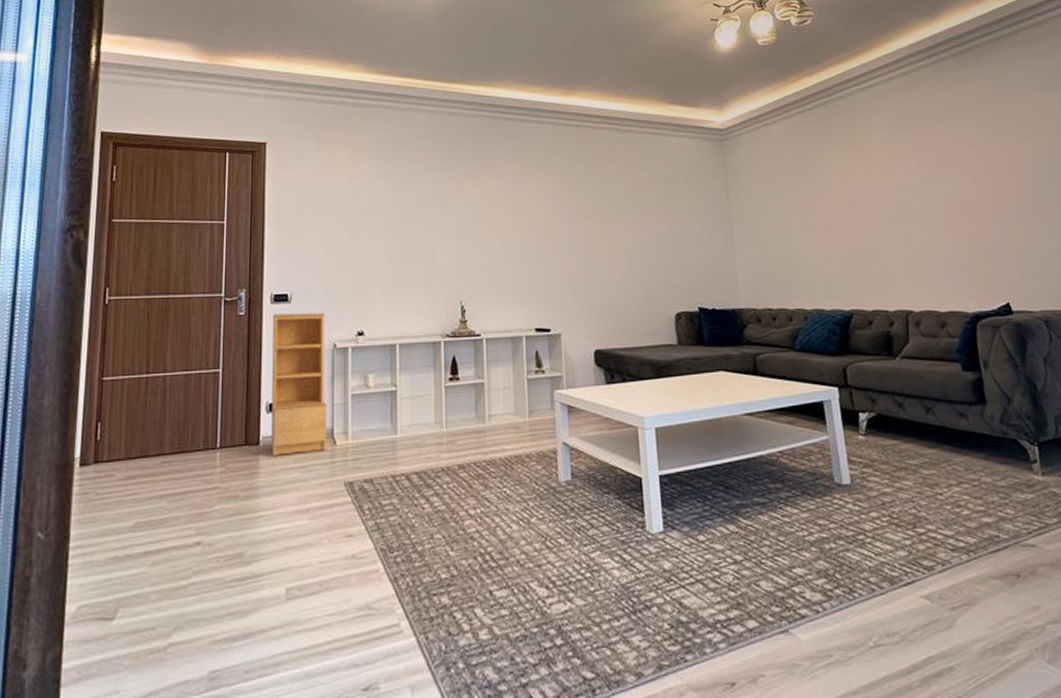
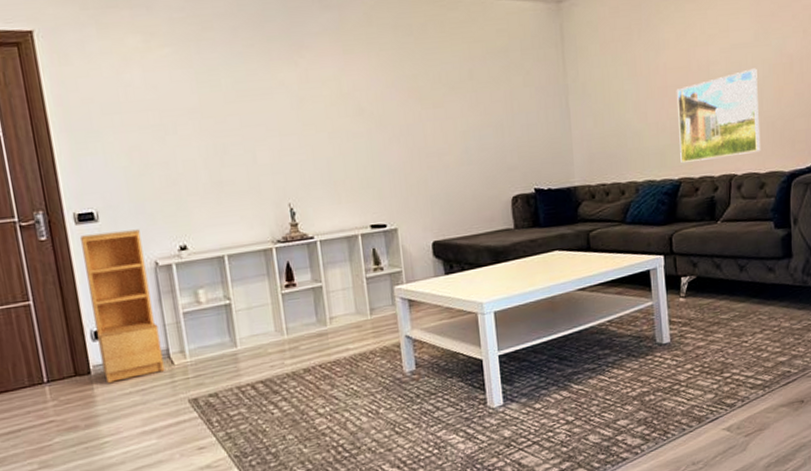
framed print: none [842,209,939,294] -> present [676,68,761,163]

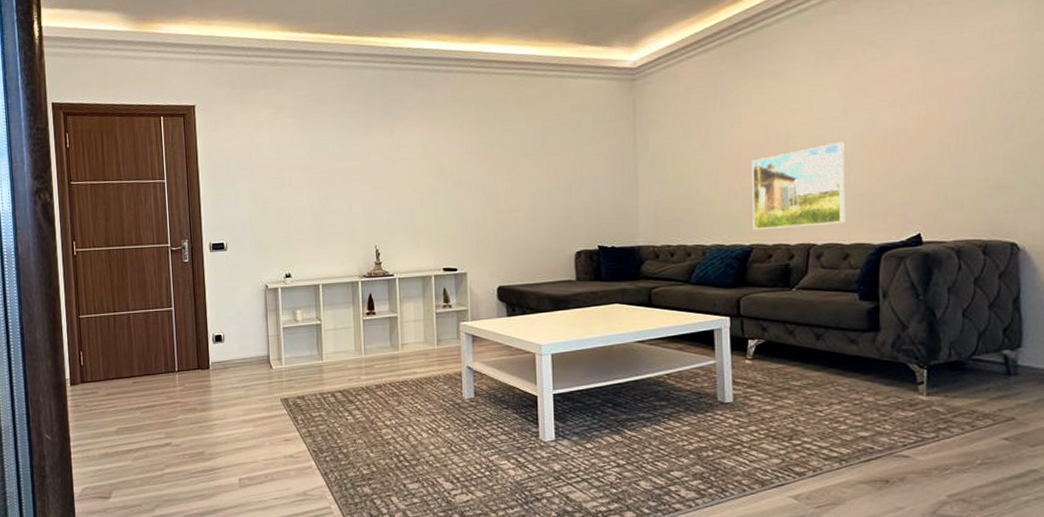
bookshelf: present [80,229,165,383] -> none [213,258,265,377]

